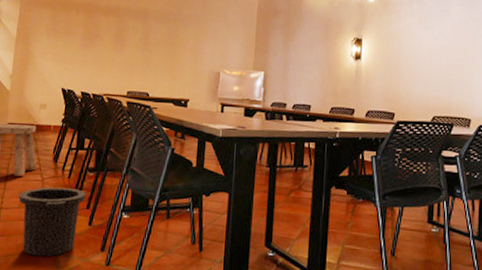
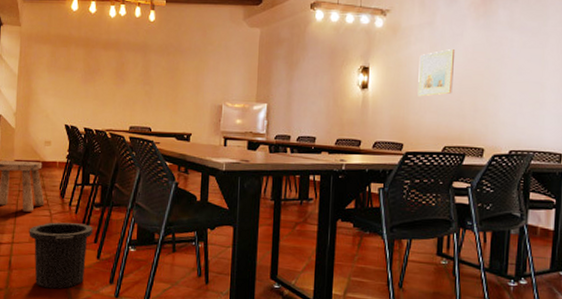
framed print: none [408,24,443,69] -> present [418,49,456,97]

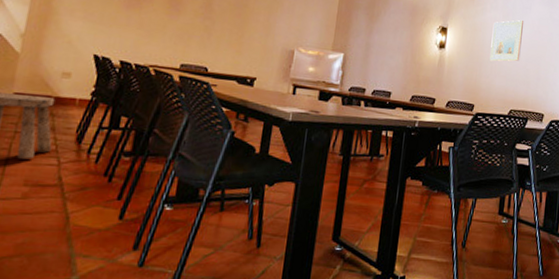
trash can: present [29,222,93,289] -> none [22,173,118,259]

